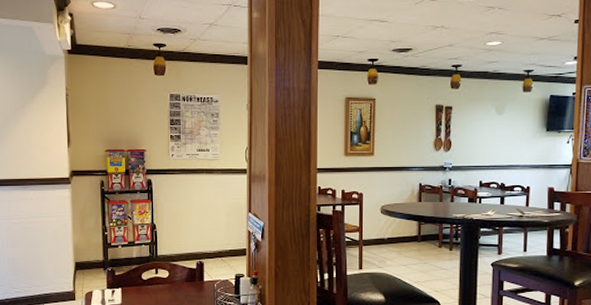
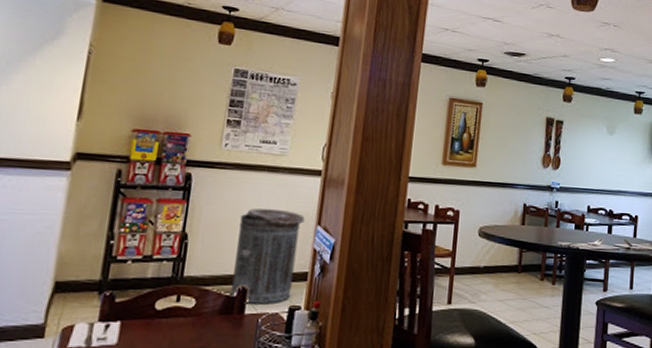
trash can: none [190,201,239,274] -> present [231,208,305,305]

